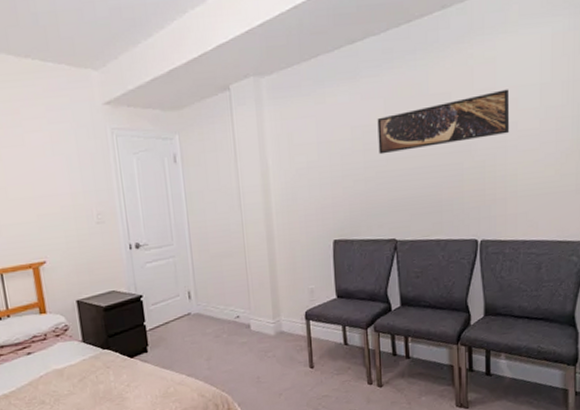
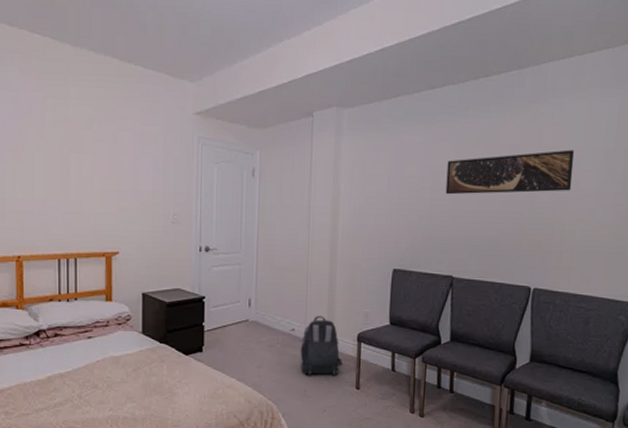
backpack: none [247,299,294,362] -> present [300,316,343,376]

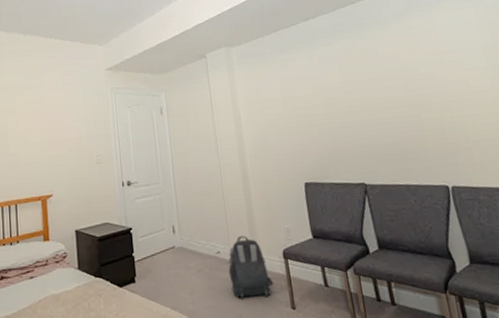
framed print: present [445,150,575,195] -> none [334,52,462,108]

